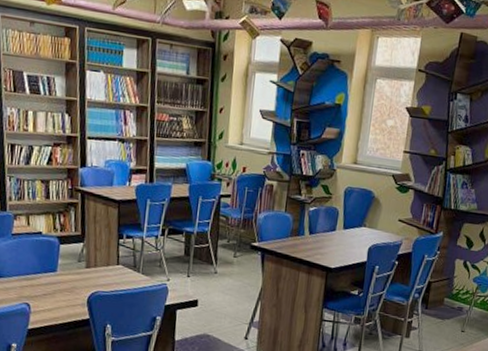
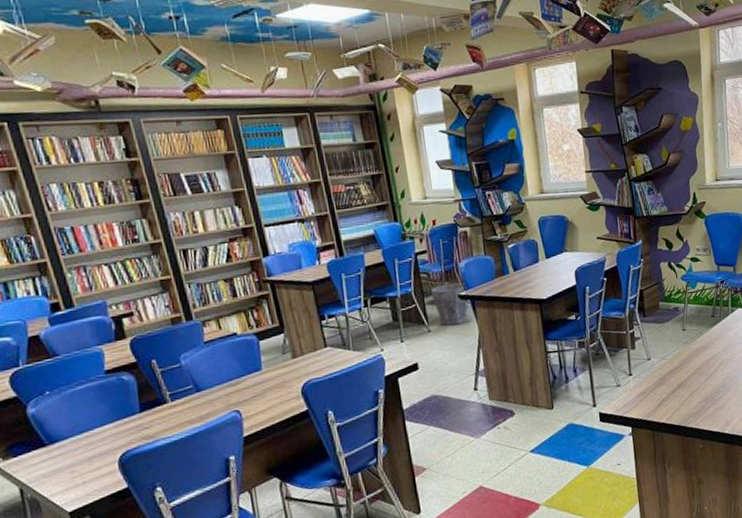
waste bin: none [225,231,259,273] -> present [430,282,469,326]

